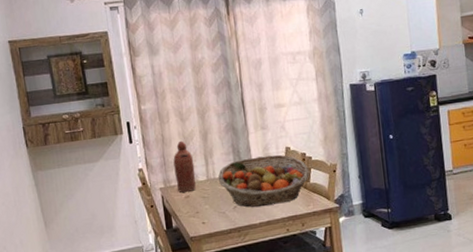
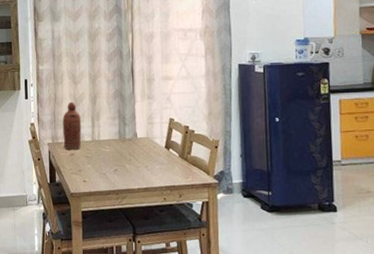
fruit basket: present [217,154,310,207] -> none [102,124,192,172]

